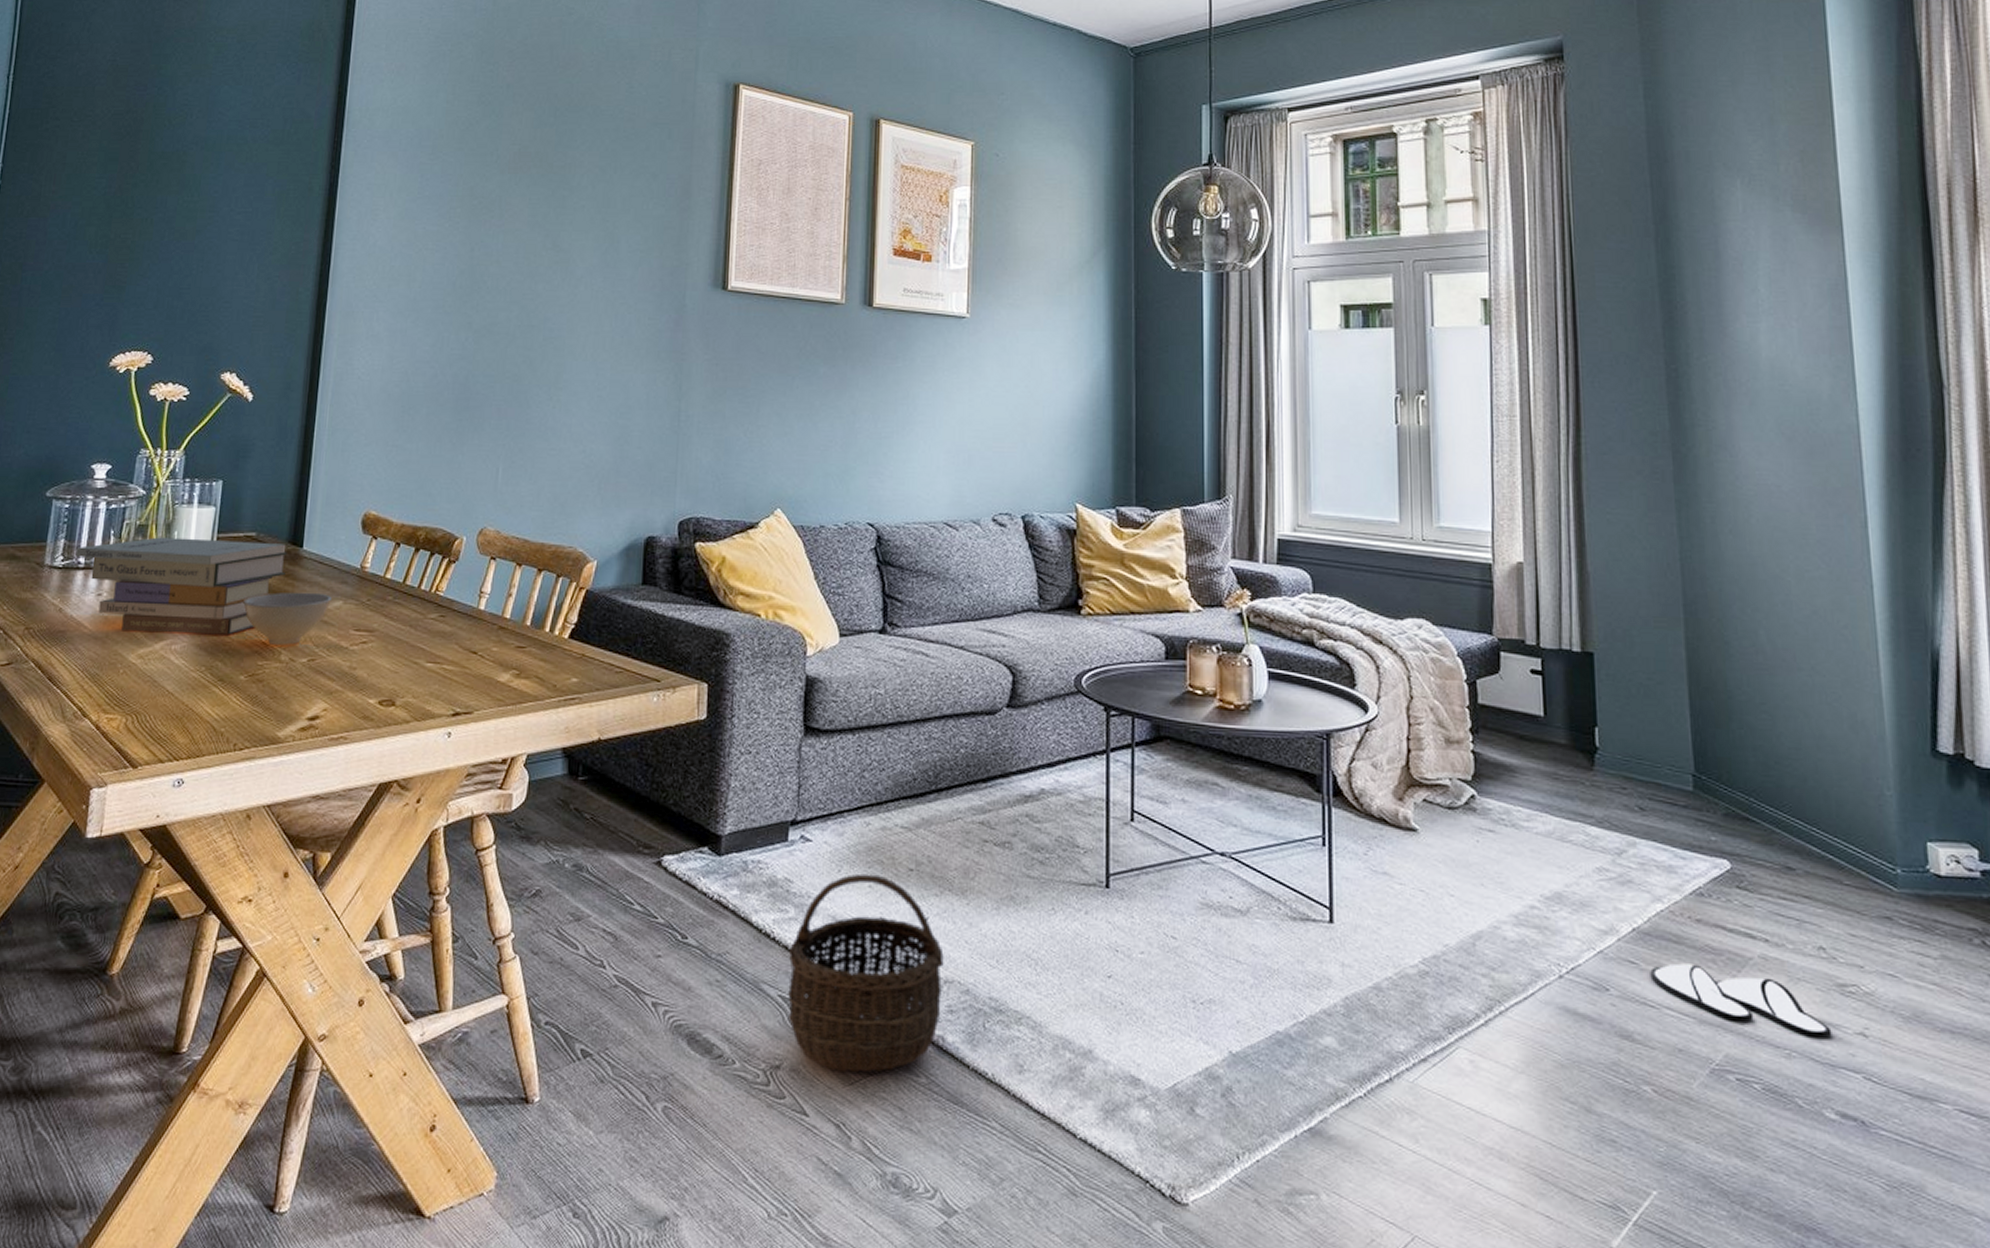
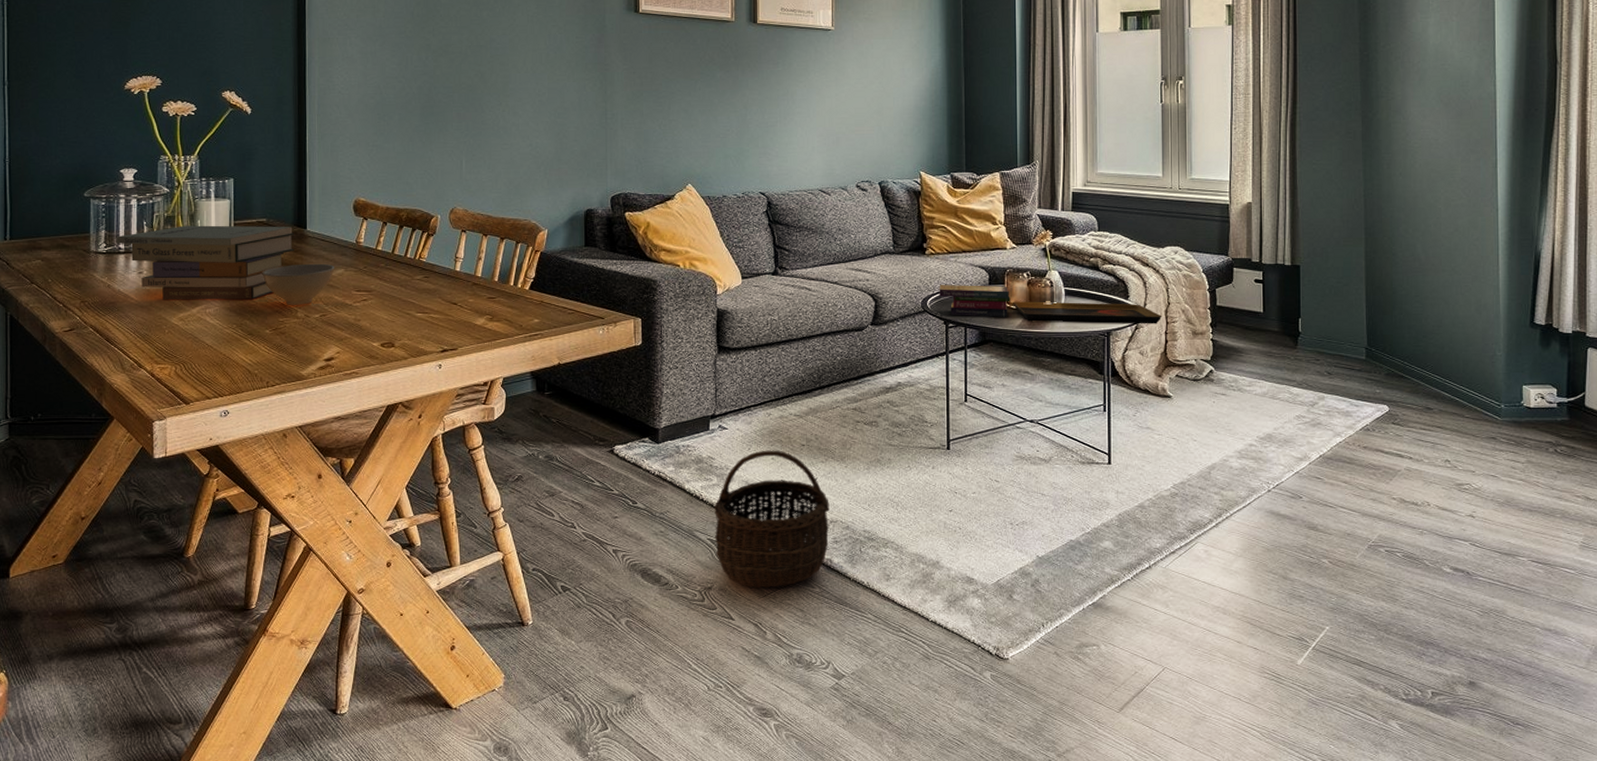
books: none [1098,657,1194,706] -> present [939,285,1010,317]
decorative tray: none [1197,684,1403,726] -> present [1013,301,1163,324]
slippers: present [1650,963,1832,1038] -> none [1330,477,1451,520]

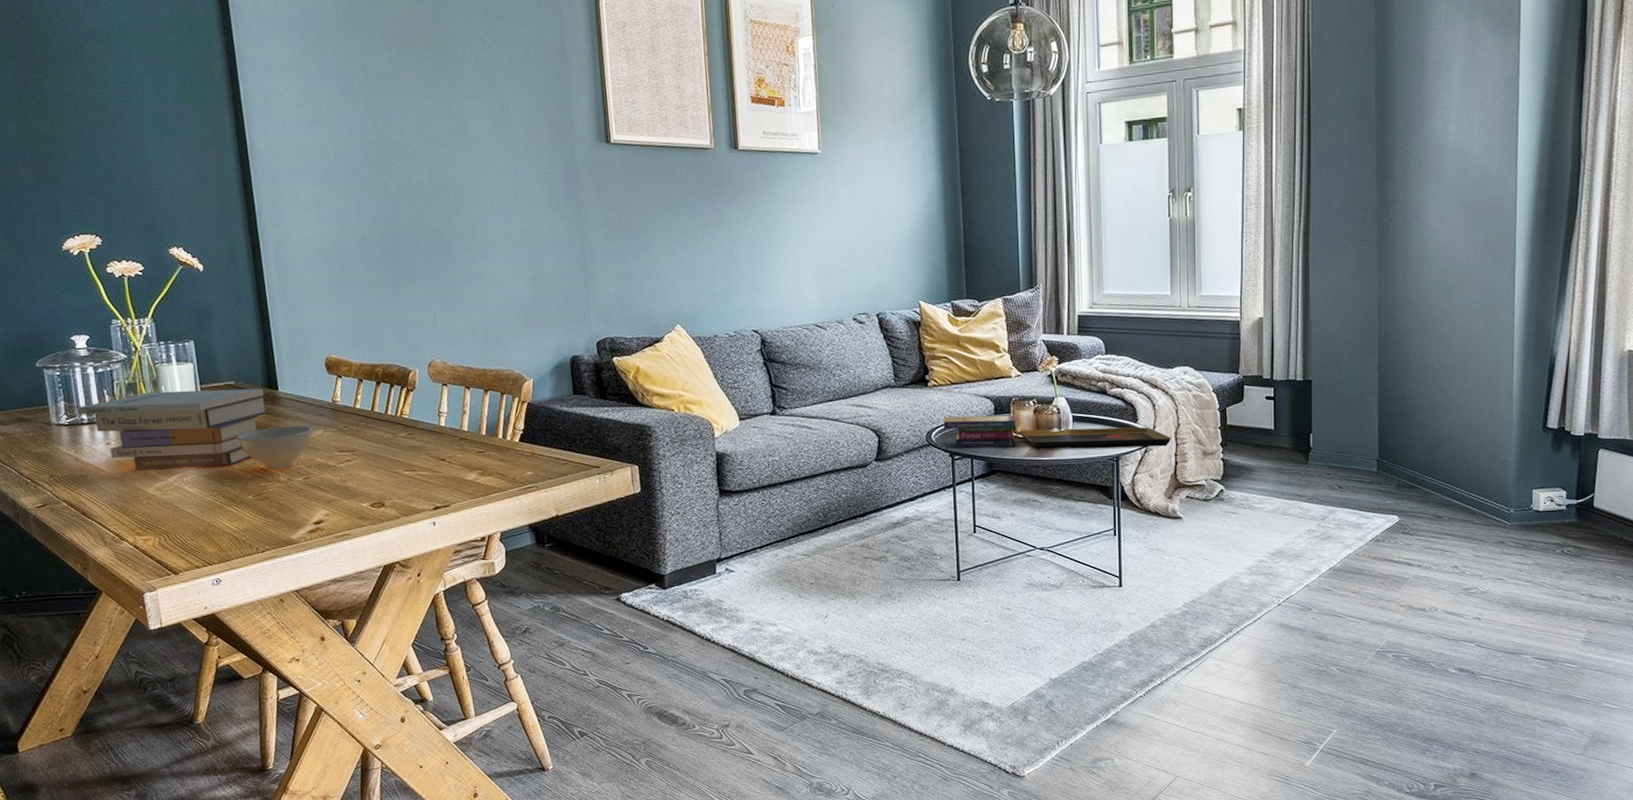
wicker basket: present [714,450,830,589] -> none [726,589,843,724]

